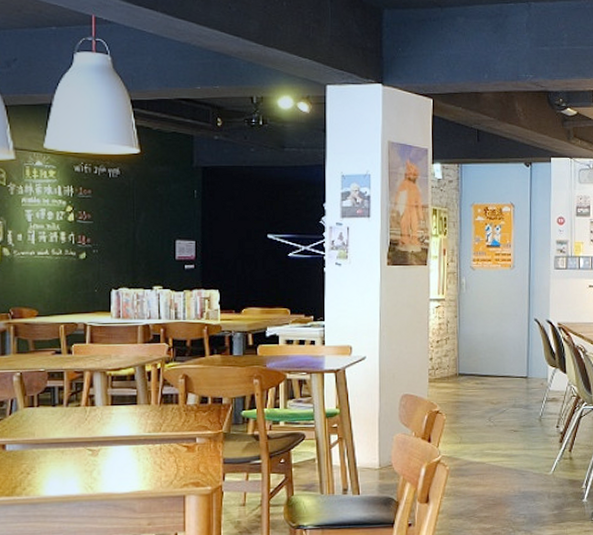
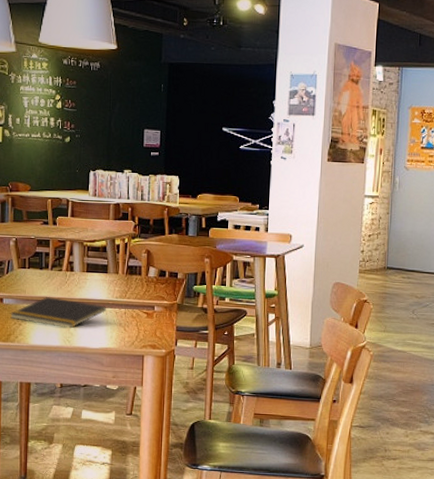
notepad: none [14,437,137,473] -> present [9,296,106,328]

